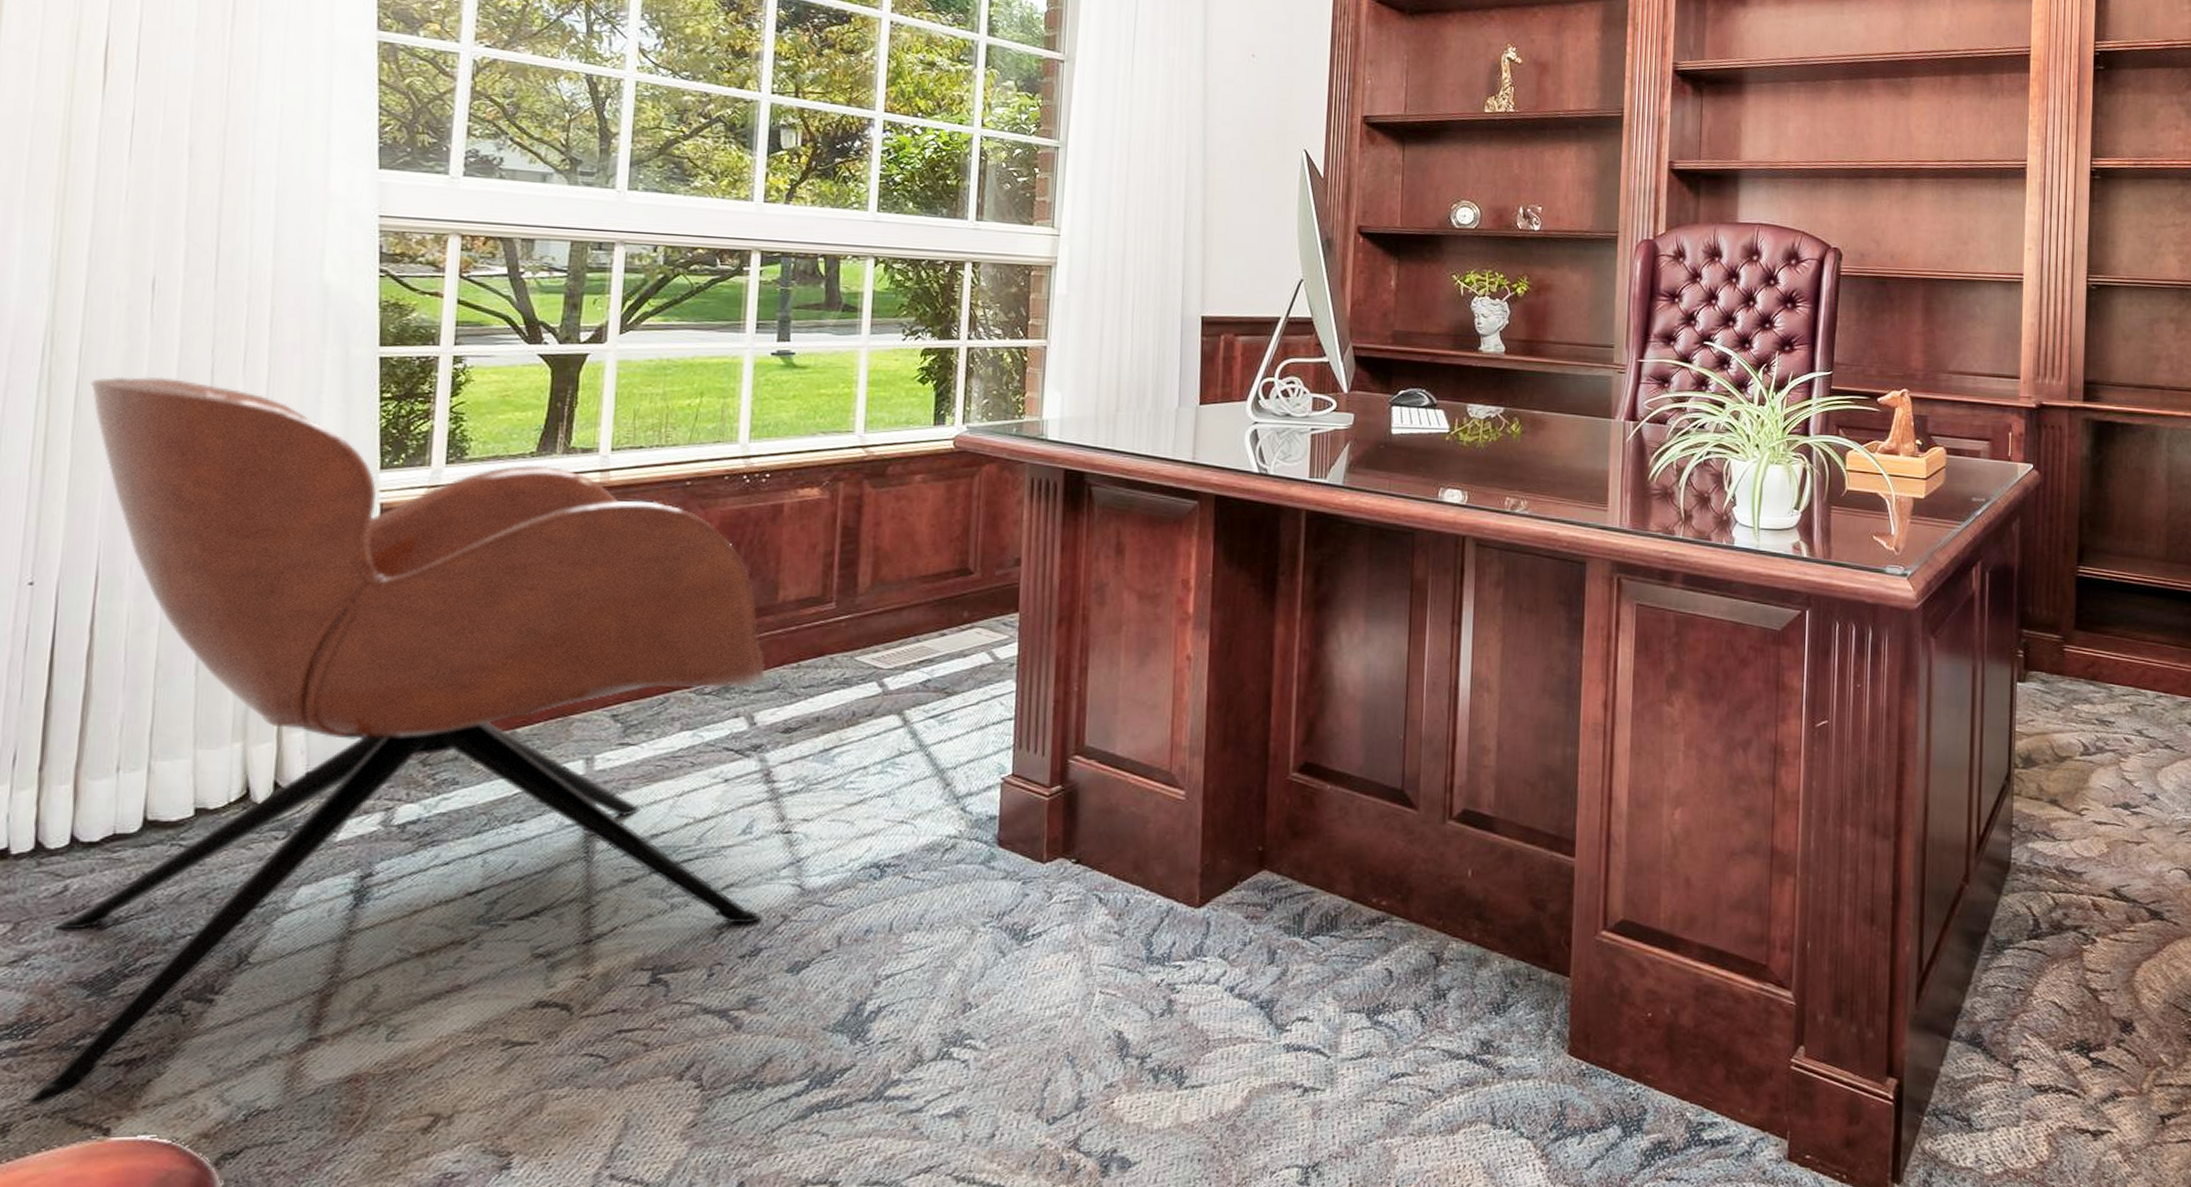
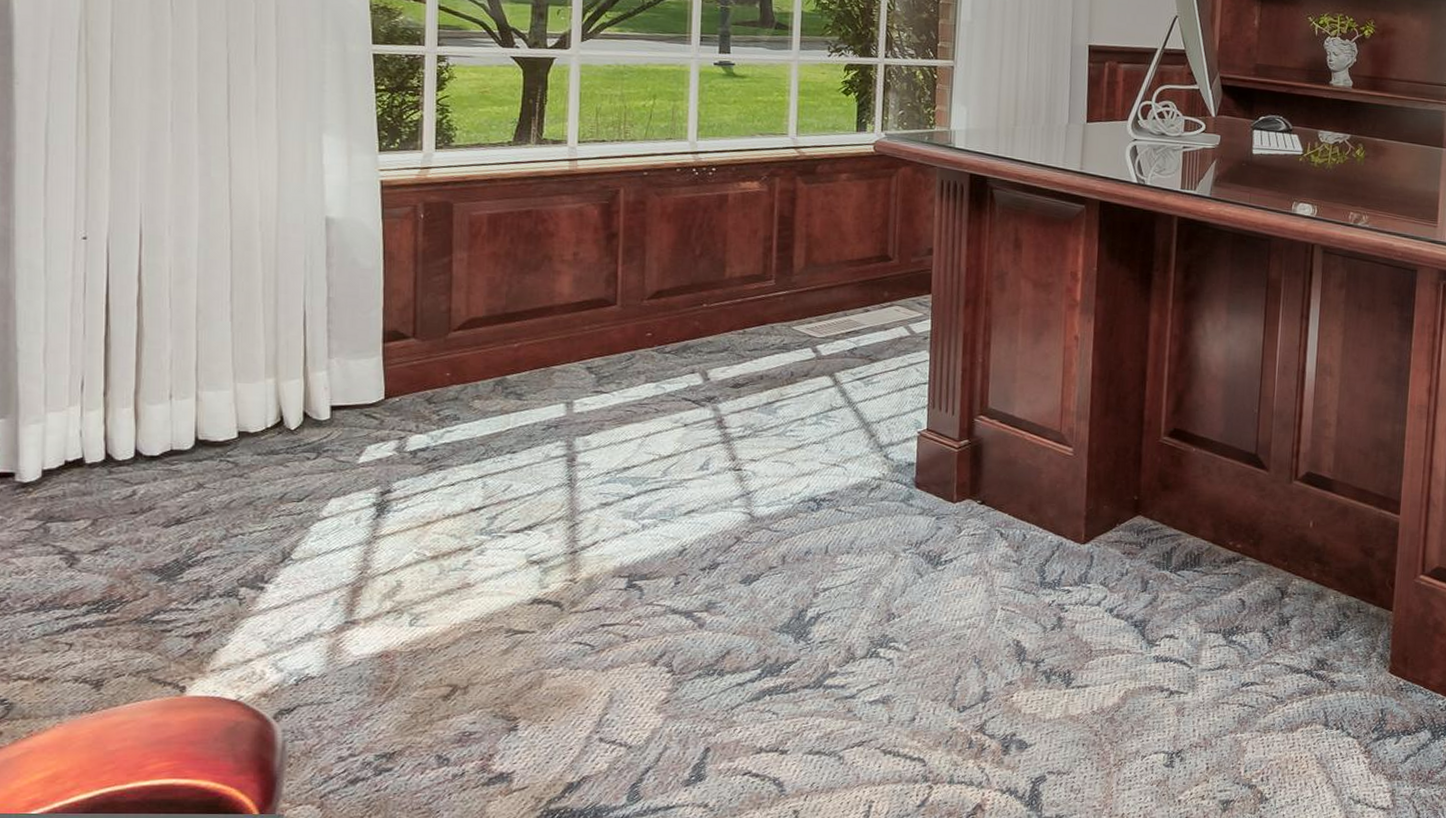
armchair: present [24,376,765,1108] -> none [113,62,718,668]

